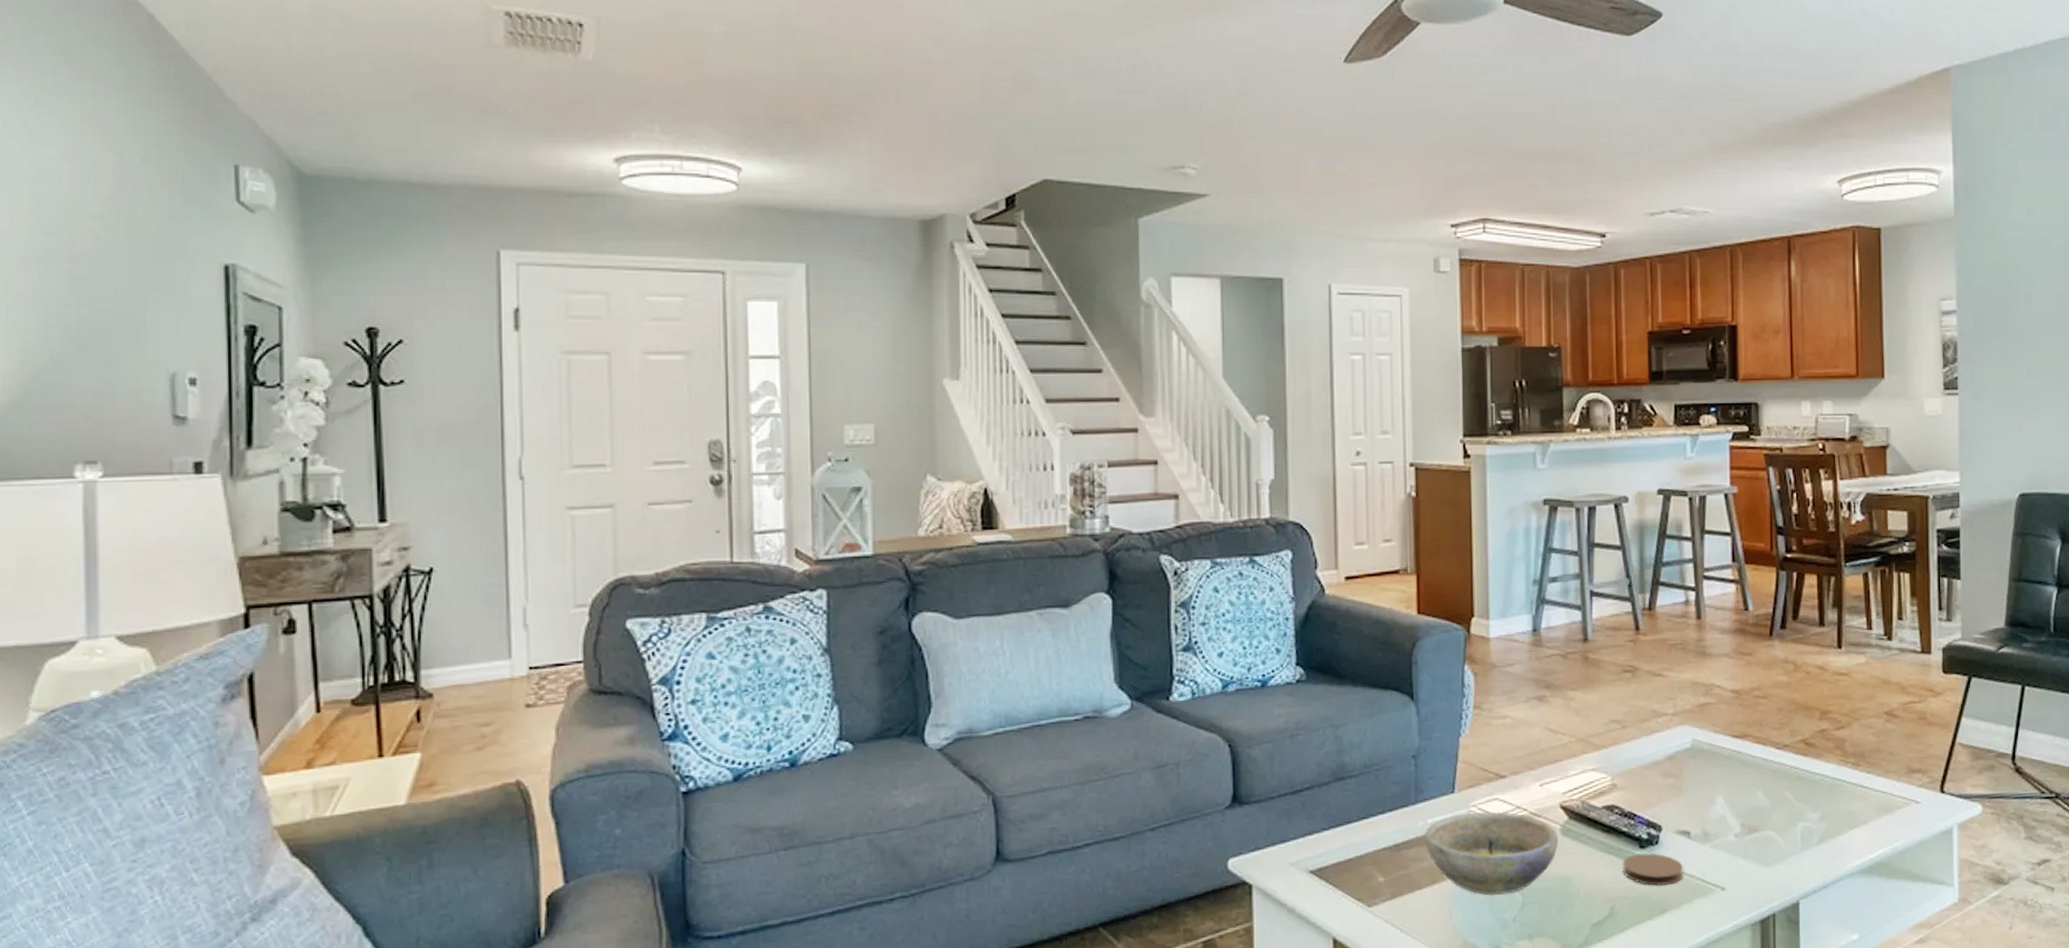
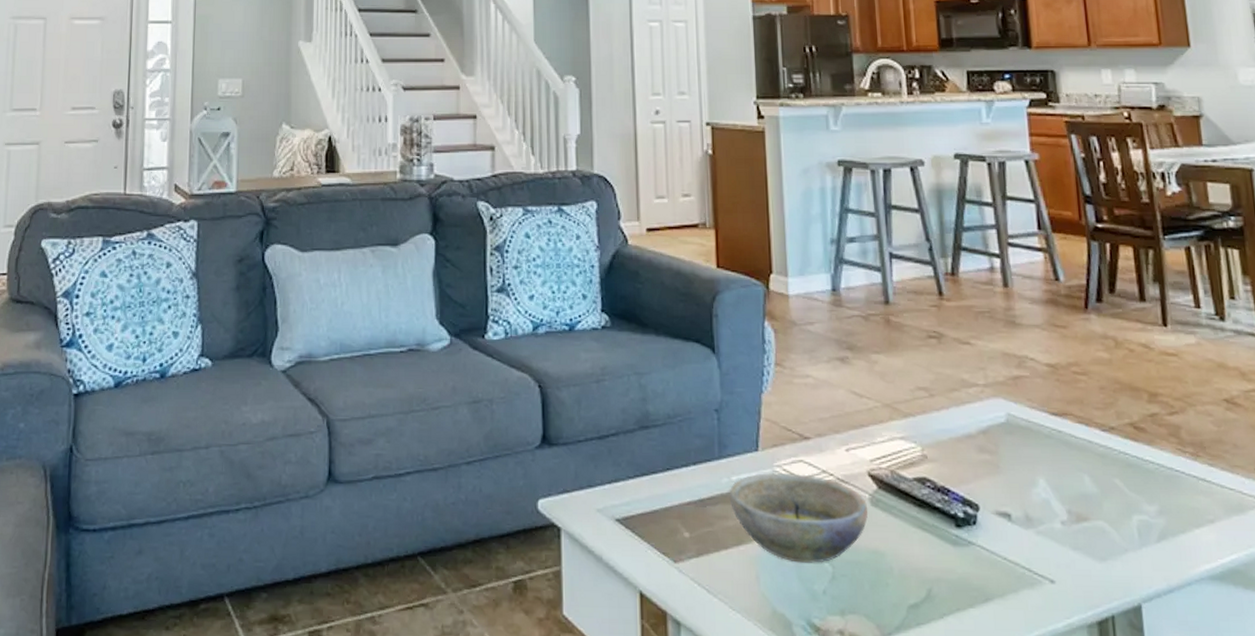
coaster: present [1623,852,1684,886] -> none [938,533,1007,572]

